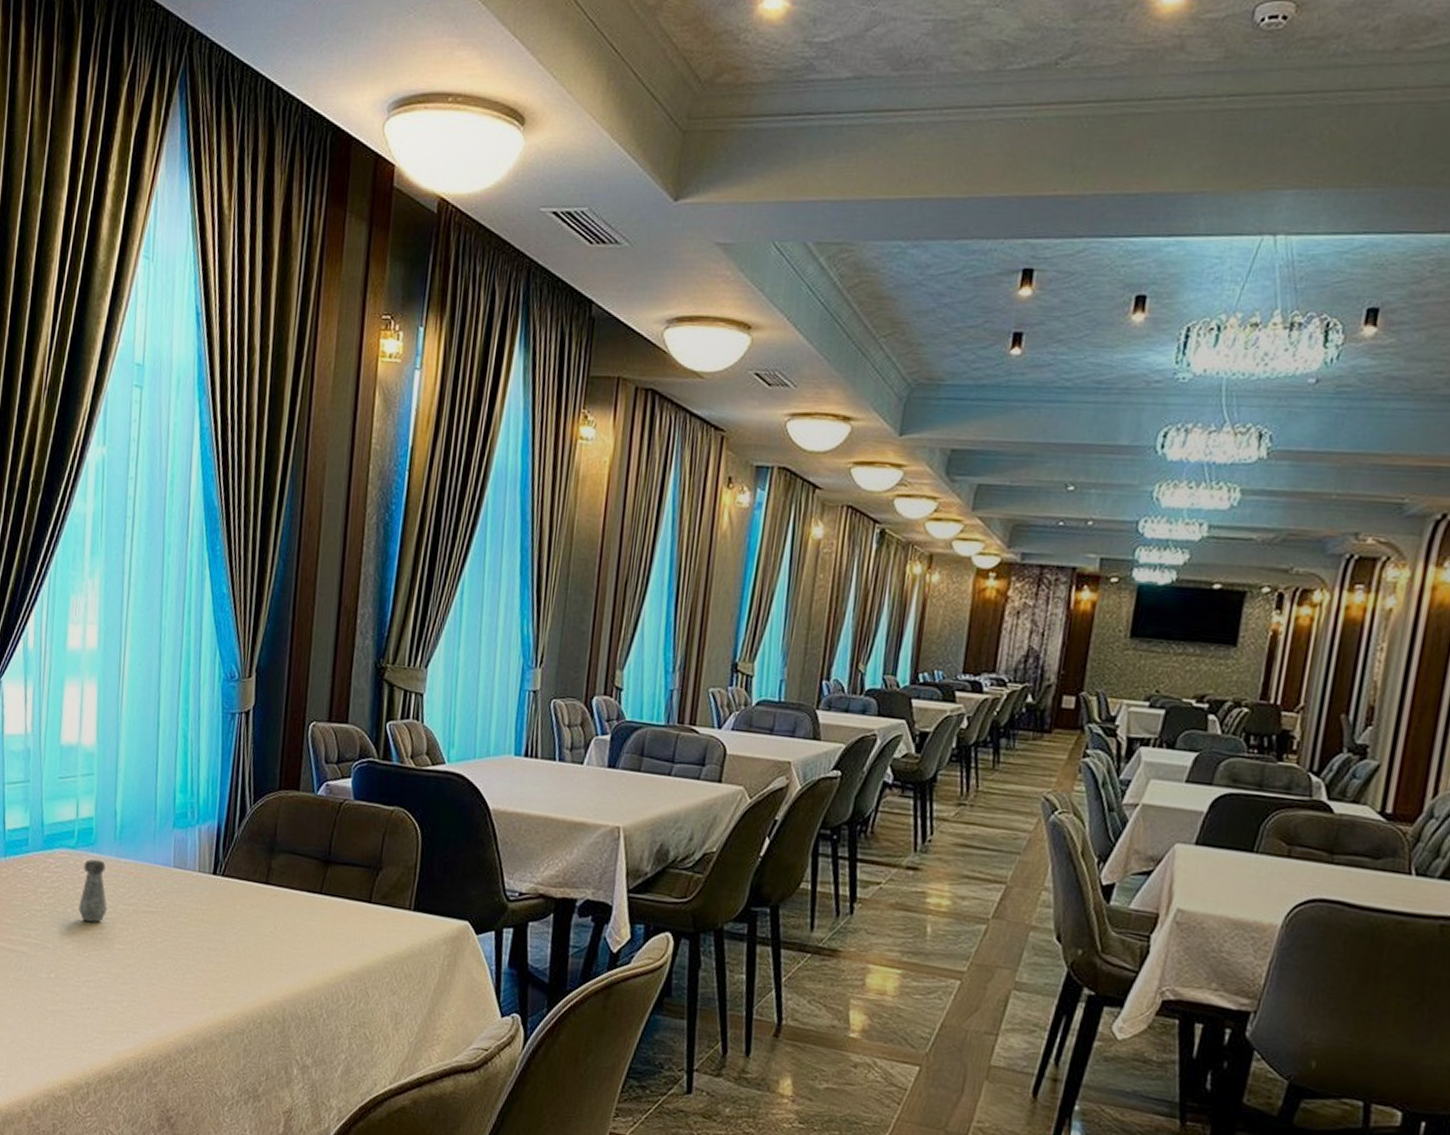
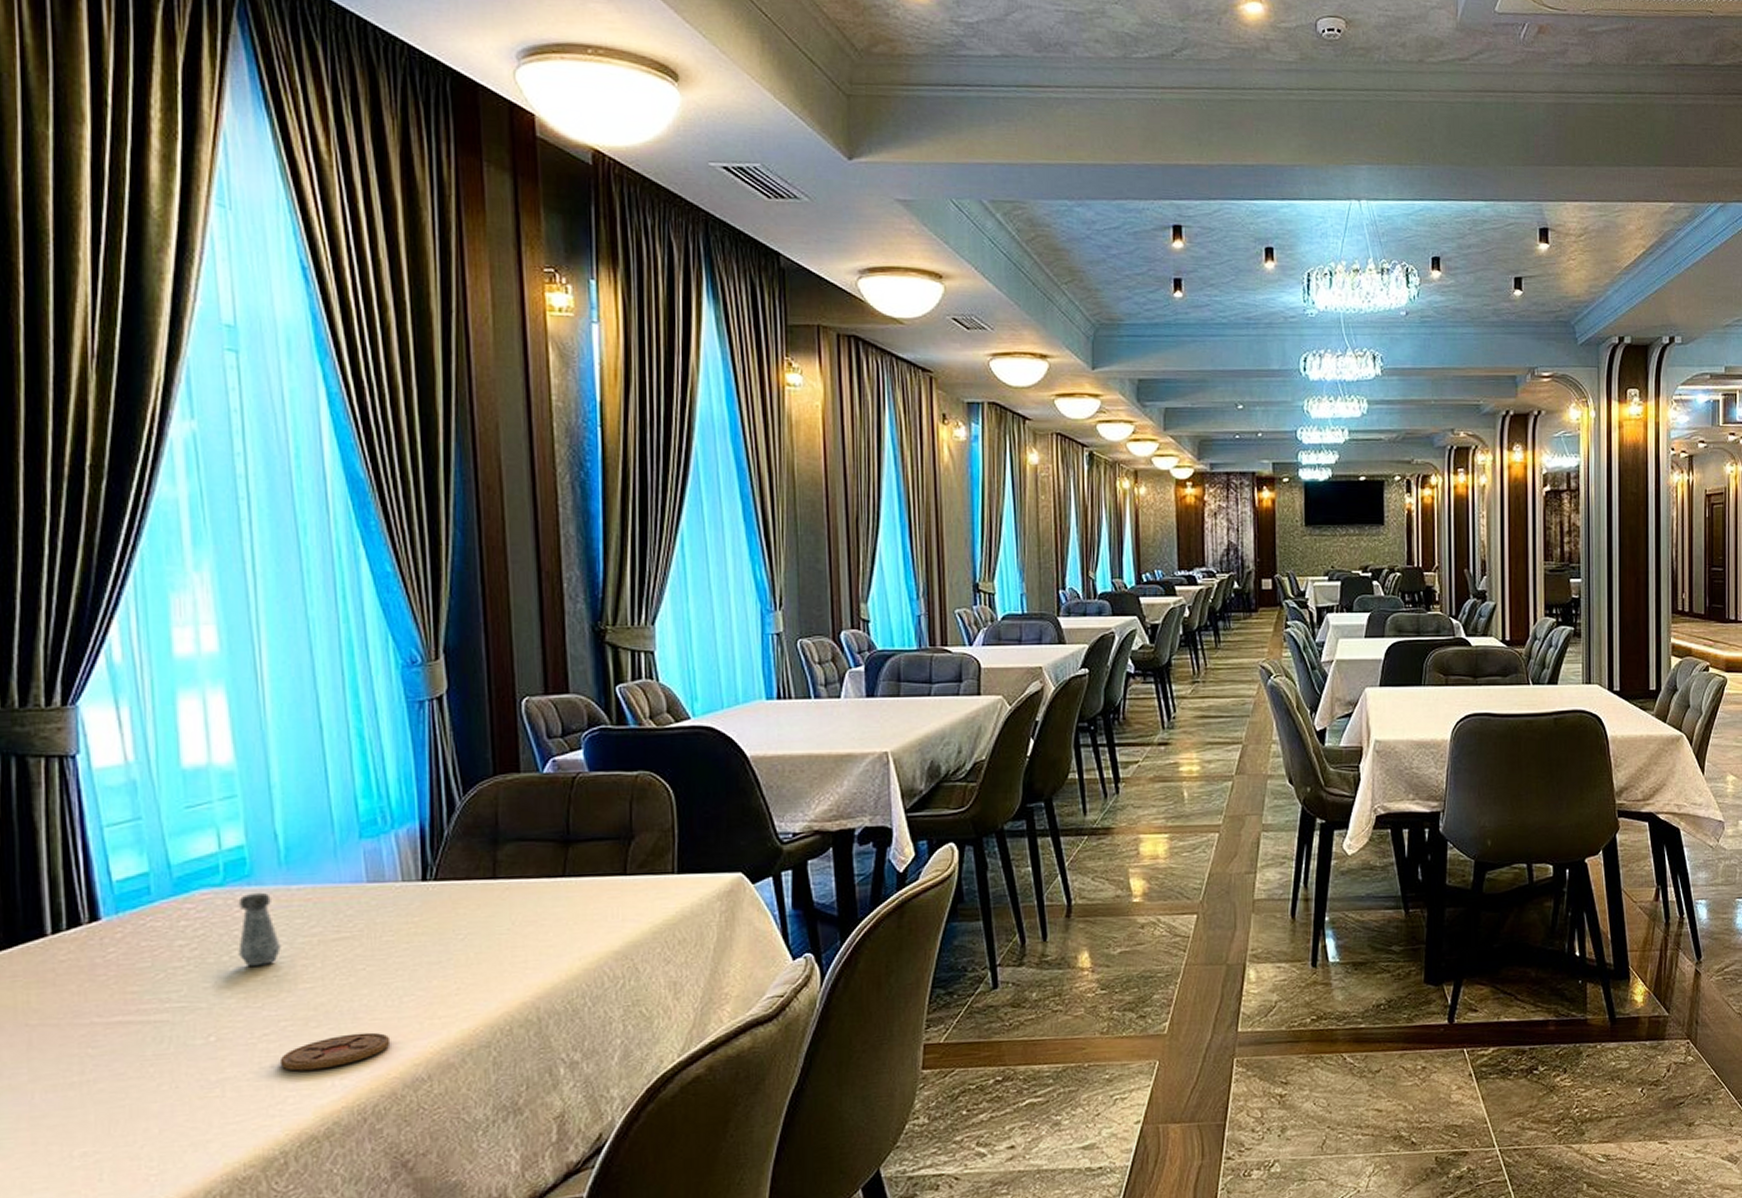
coaster: none [94,995,173,1022] -> present [279,1032,391,1071]

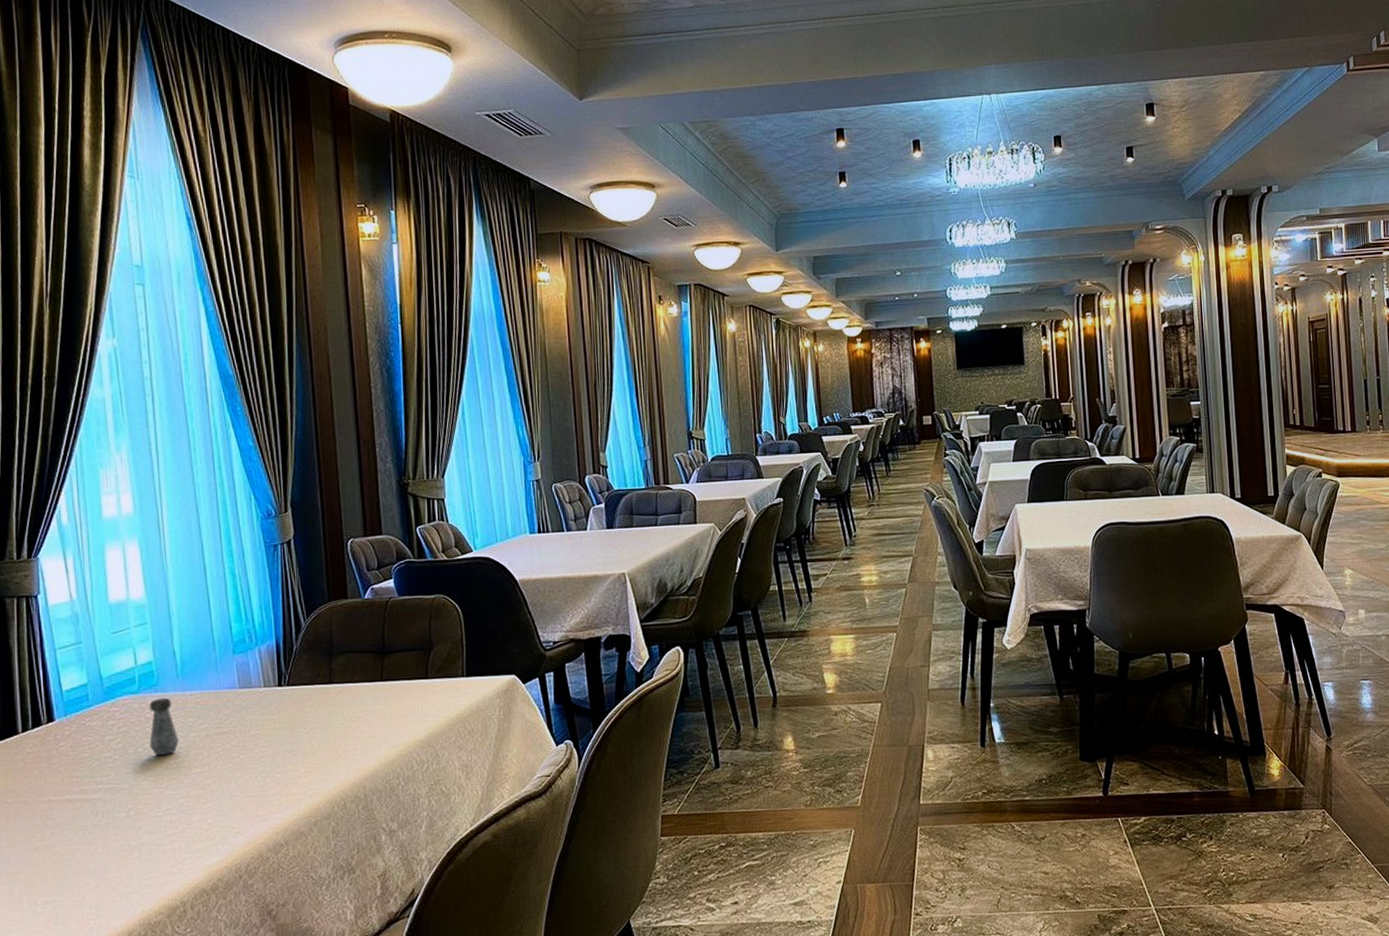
coaster: present [279,1032,391,1071] -> none [179,807,258,838]

